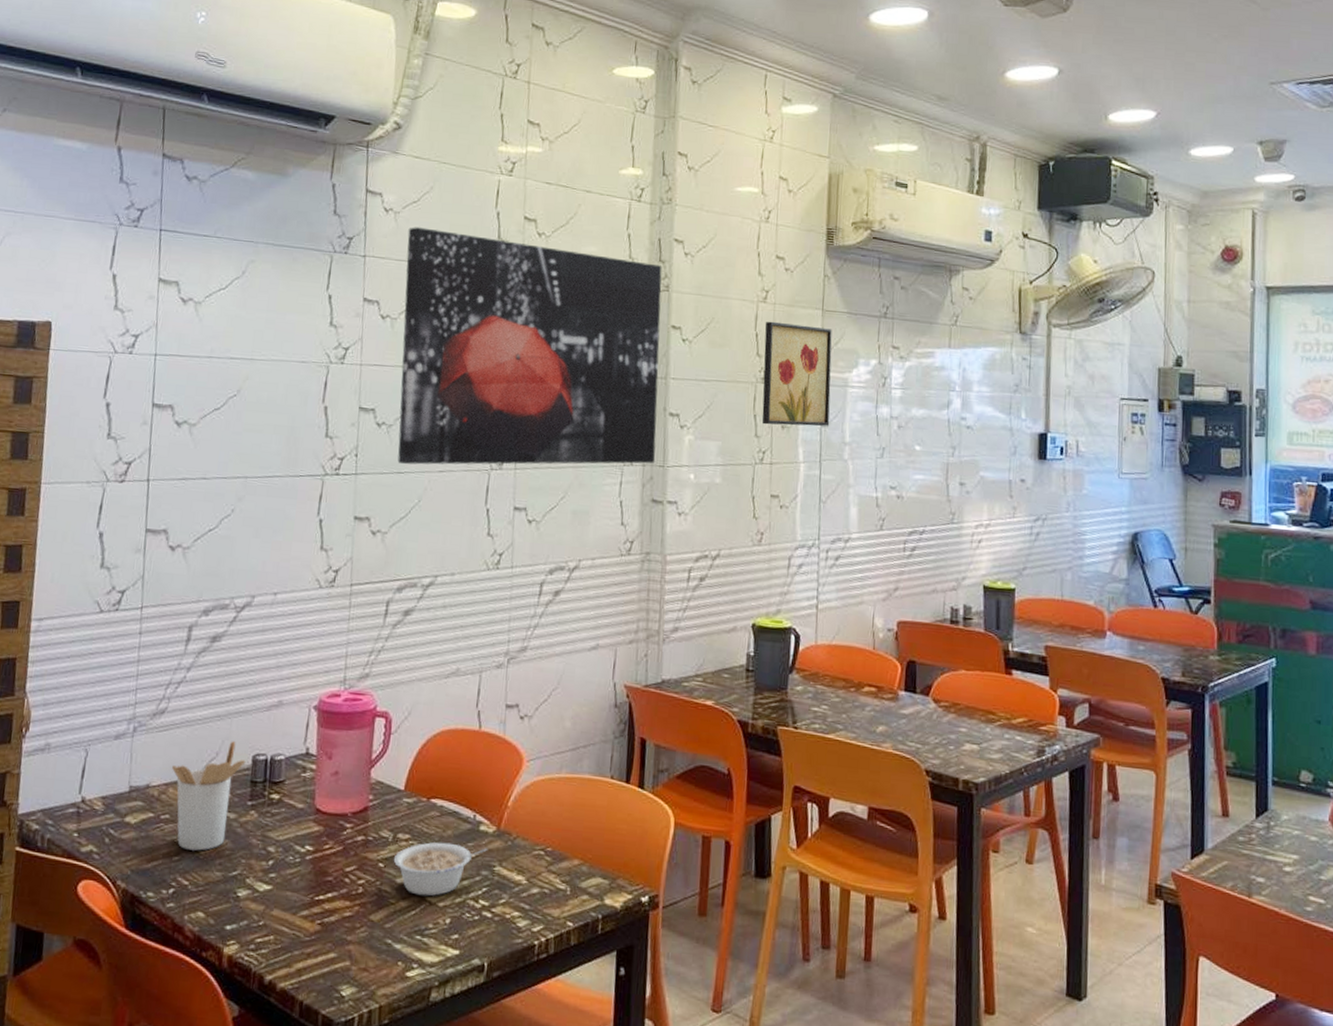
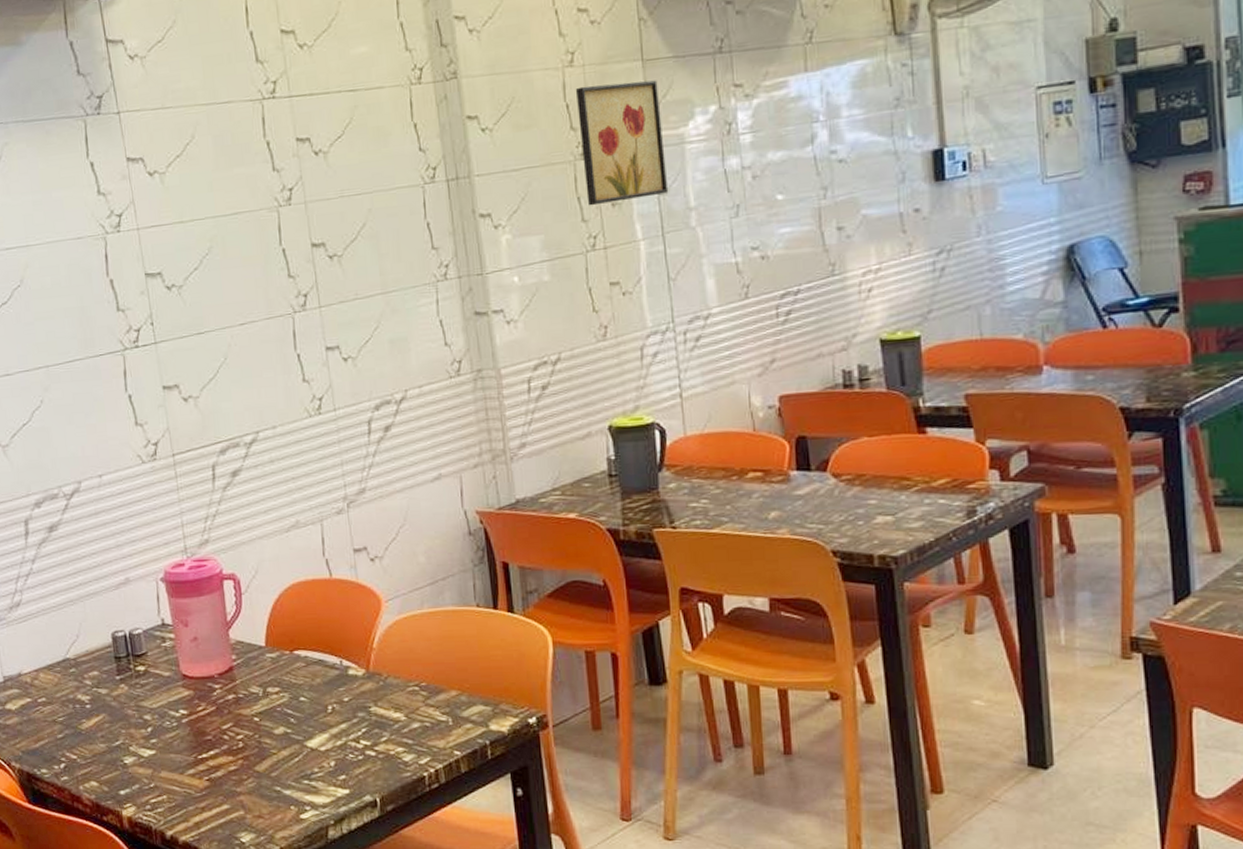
utensil holder: present [171,741,246,851] -> none [37,622,106,727]
legume: present [393,842,488,897] -> none [267,690,361,743]
wall art: present [397,227,662,465] -> none [158,50,472,324]

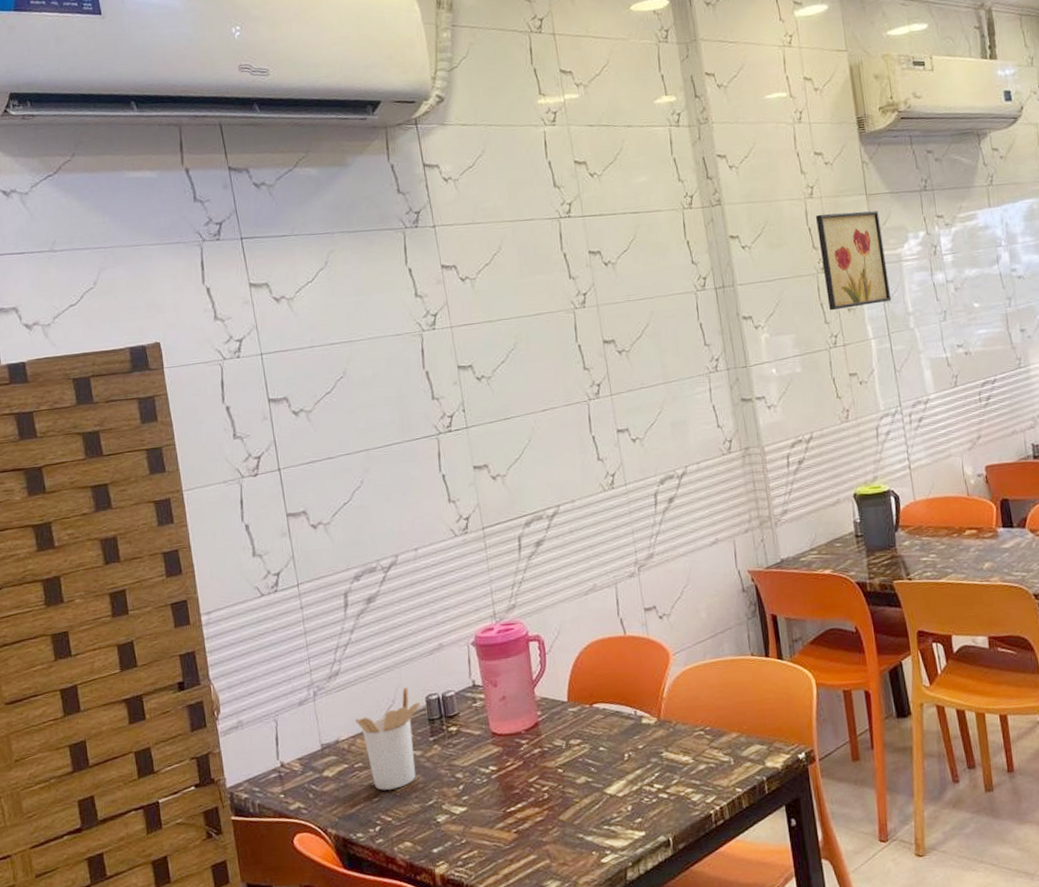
utensil holder: none [37,622,106,727] -> present [354,687,421,790]

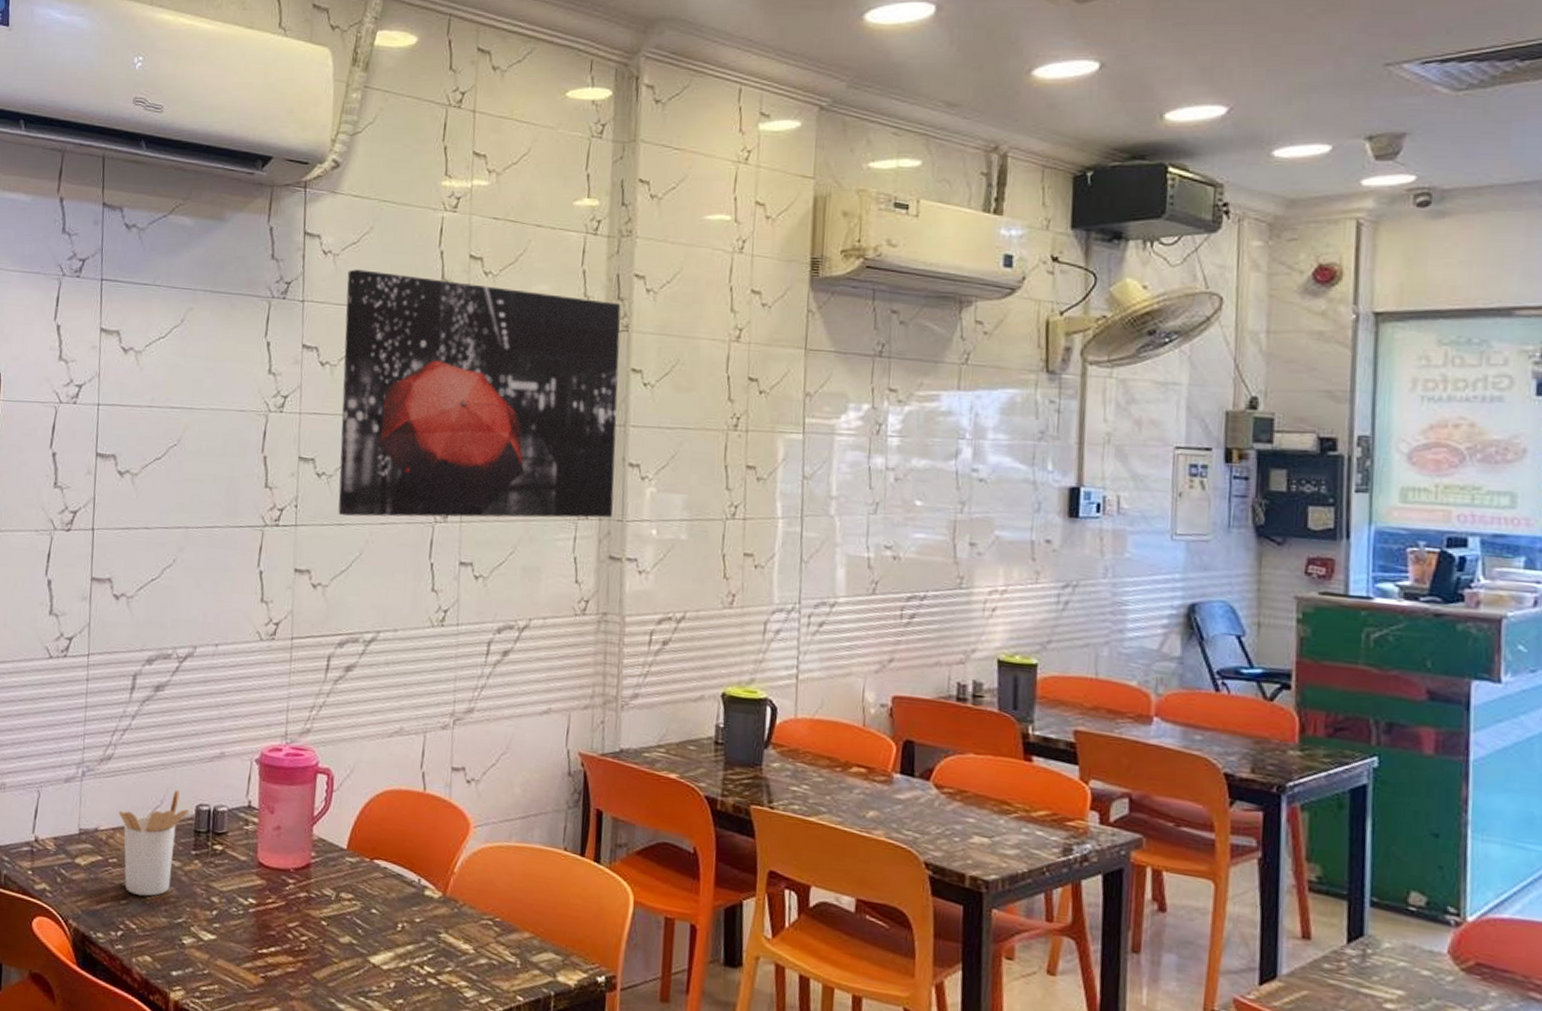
wall art: none [469,182,738,411] -> present [338,269,621,518]
wall art: present [815,210,892,311] -> none [734,362,817,479]

